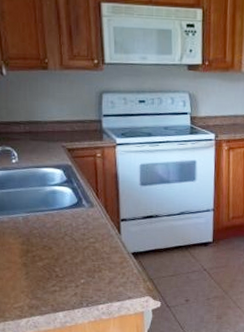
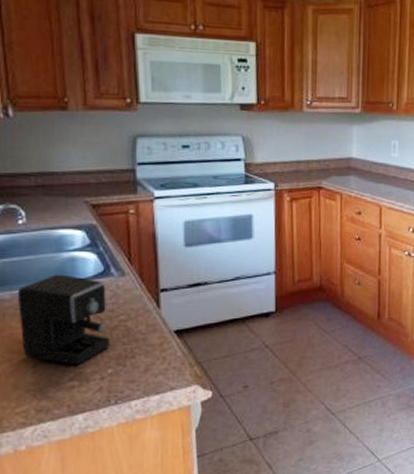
coffee maker: none [13,203,82,275] -> present [17,274,110,365]

